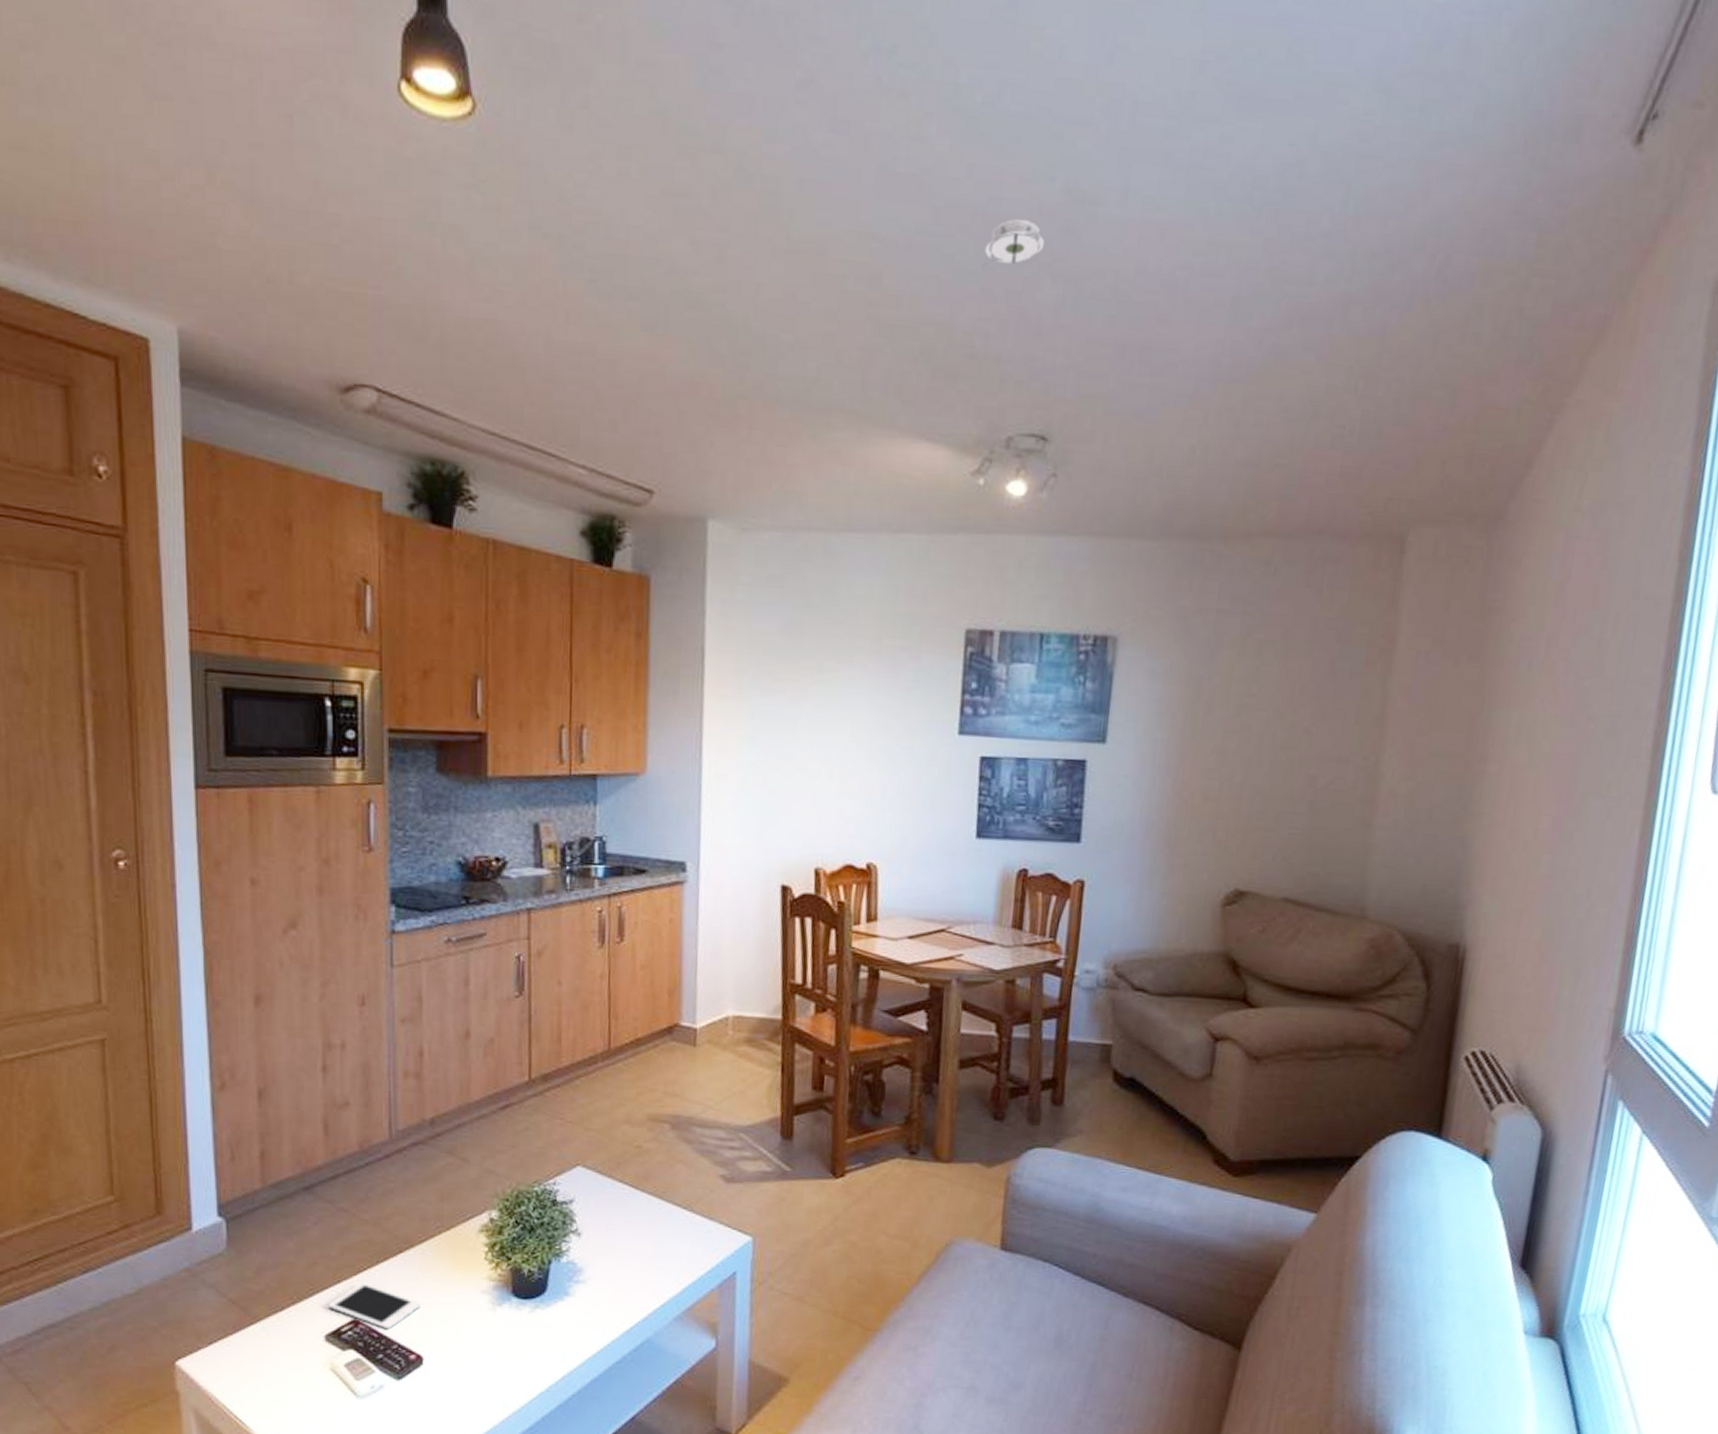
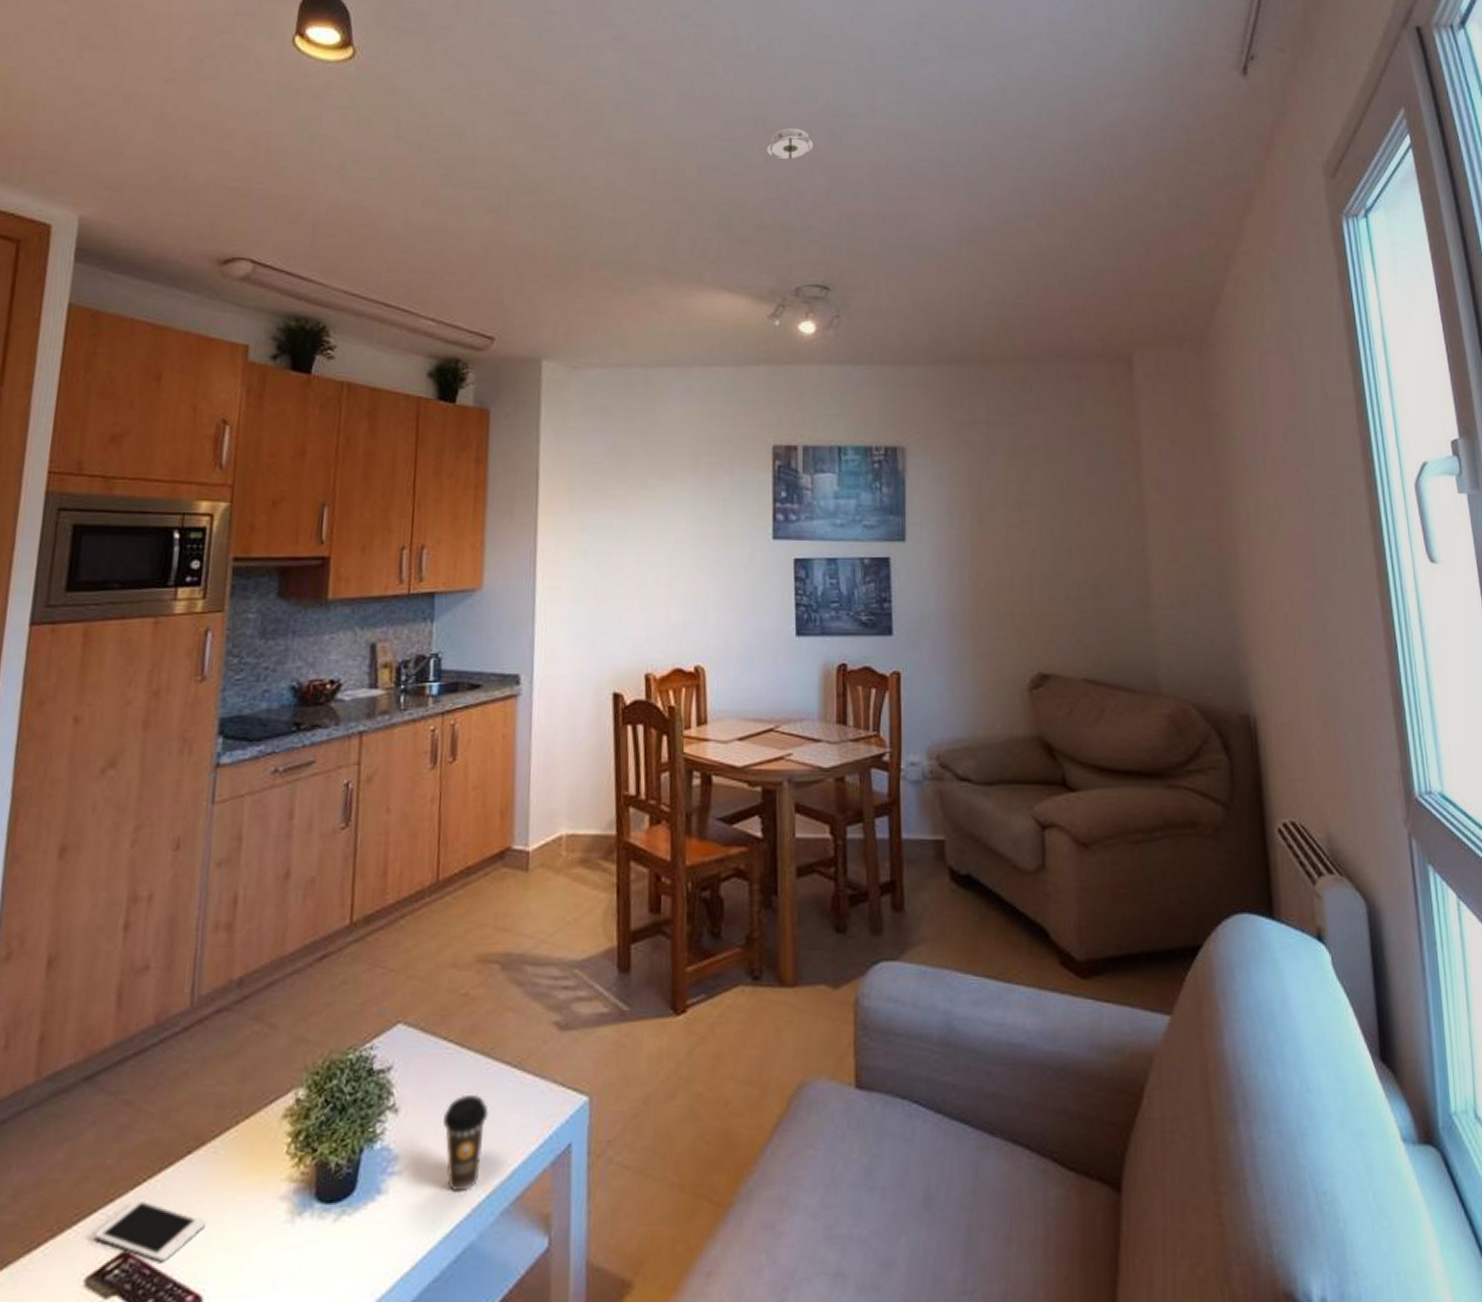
coffee cup: none [621,1228,662,1301] -> present [443,1095,489,1193]

